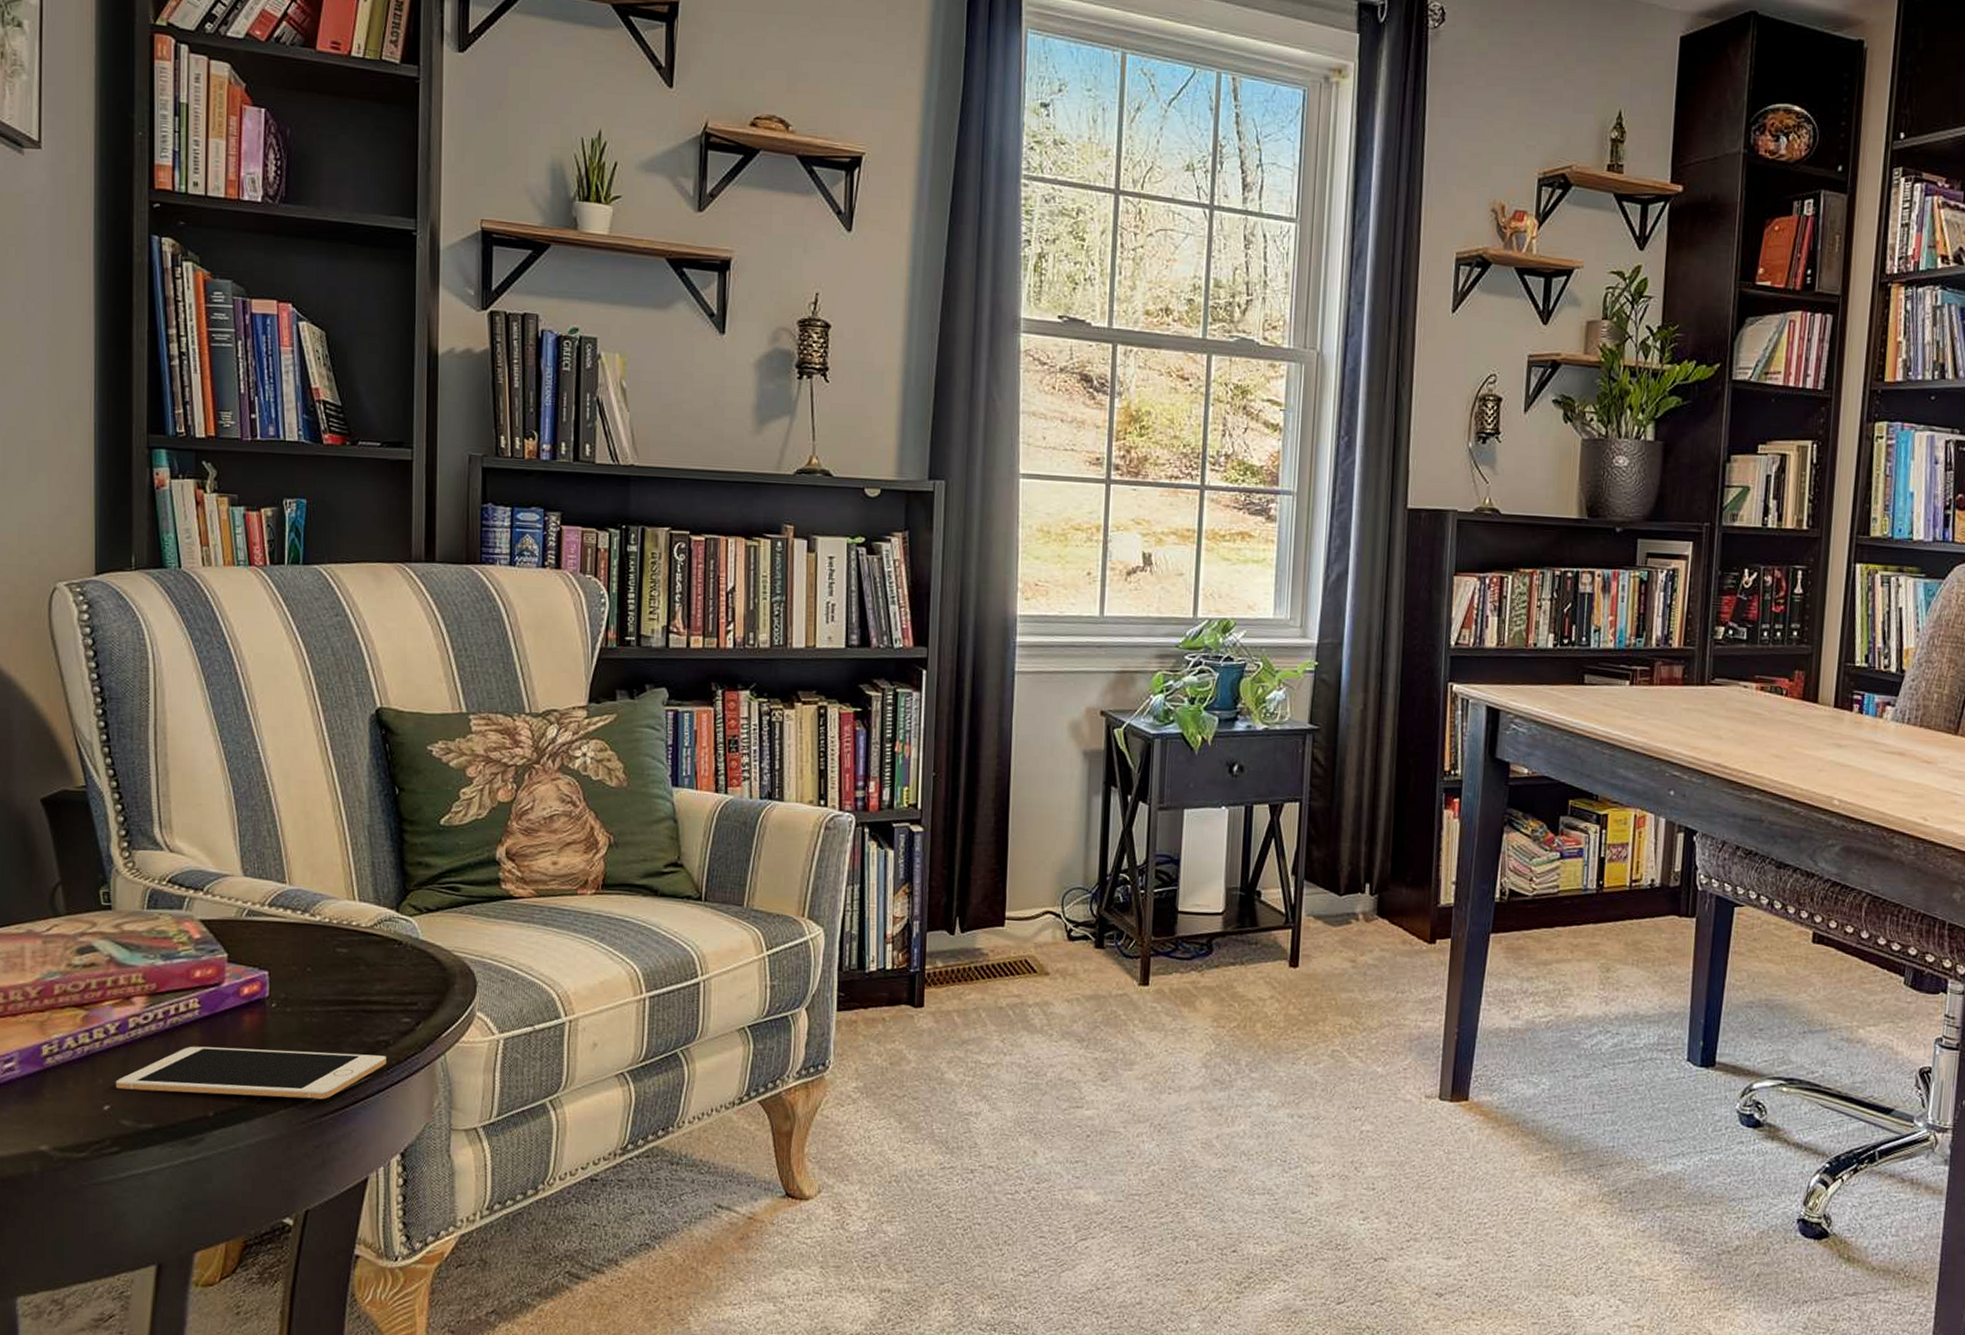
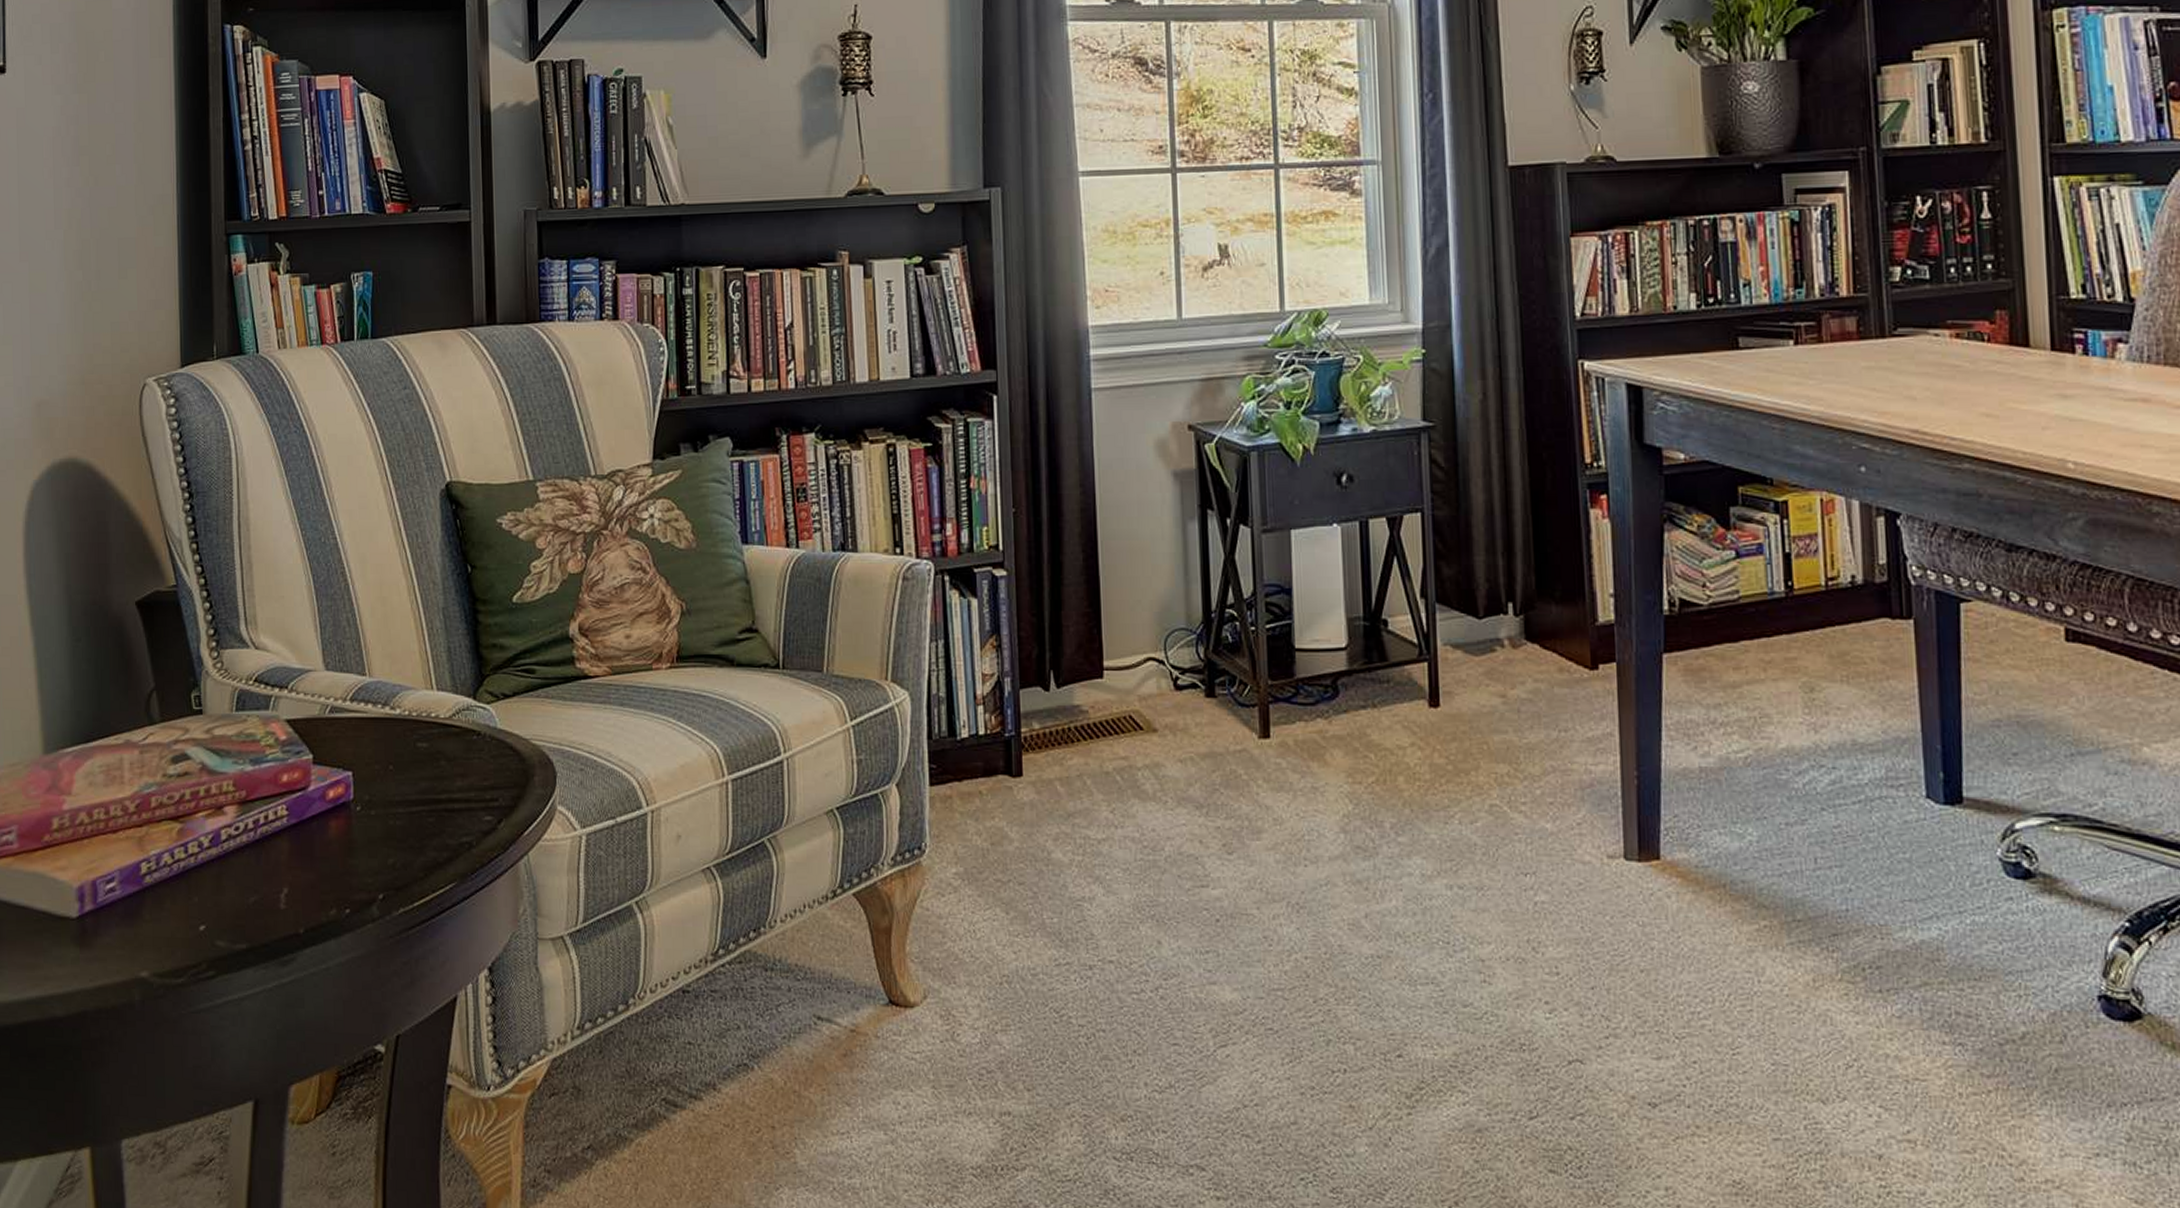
cell phone: present [115,1046,386,1100] -> none [209,857,470,911]

